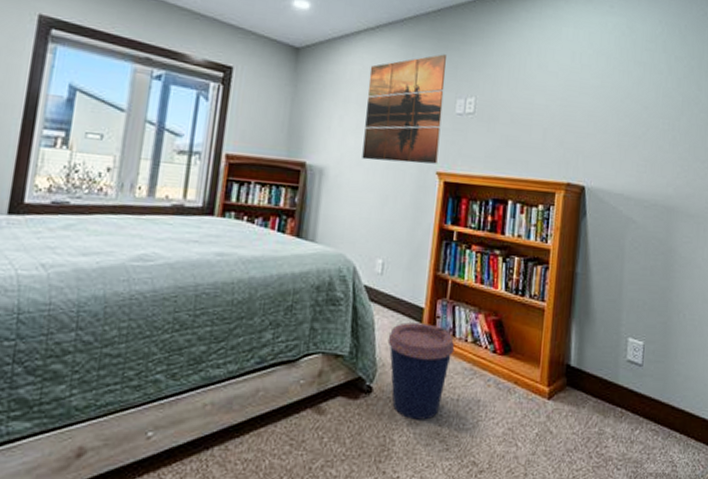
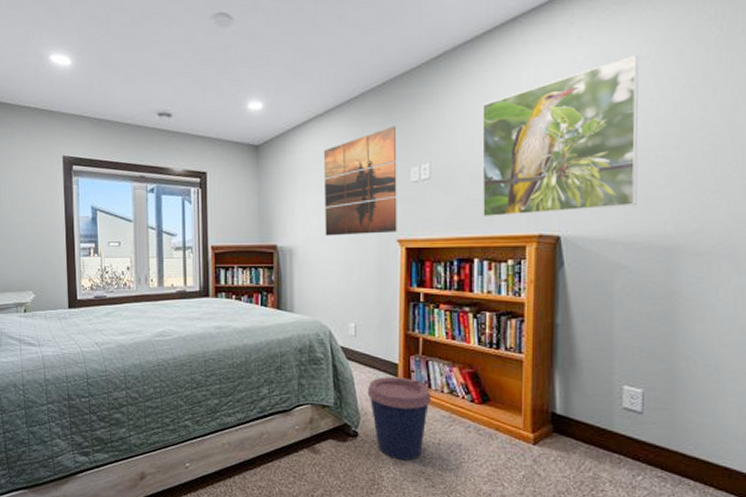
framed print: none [520,31,655,166] -> present [482,54,639,217]

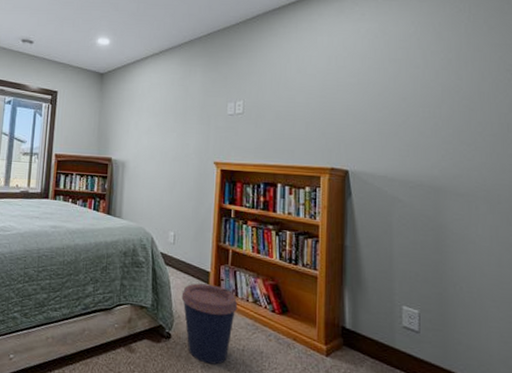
wall art: present [323,126,397,236] -> none [154,68,217,156]
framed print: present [482,54,639,217] -> none [285,31,409,151]

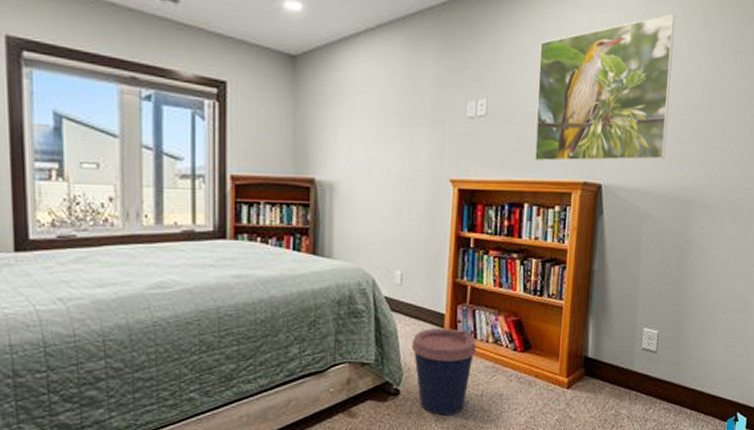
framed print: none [285,31,409,151] -> present [535,13,676,162]

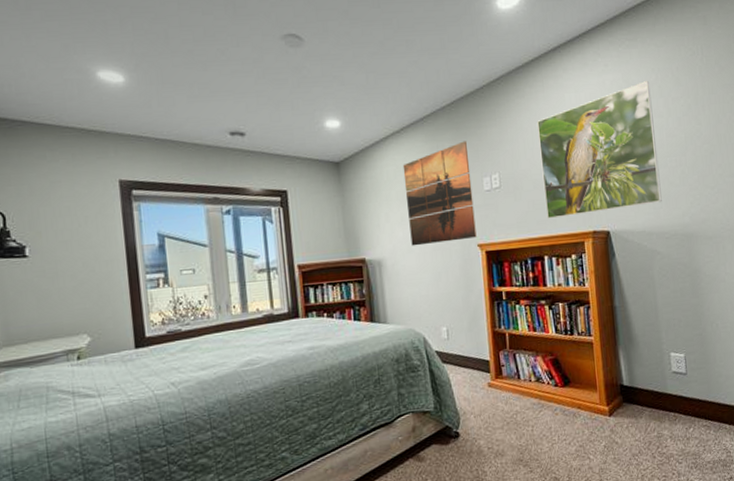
wall art: none [372,53,455,172] -> present [402,141,477,246]
coffee cup: present [411,328,477,416] -> none [464,372,522,453]

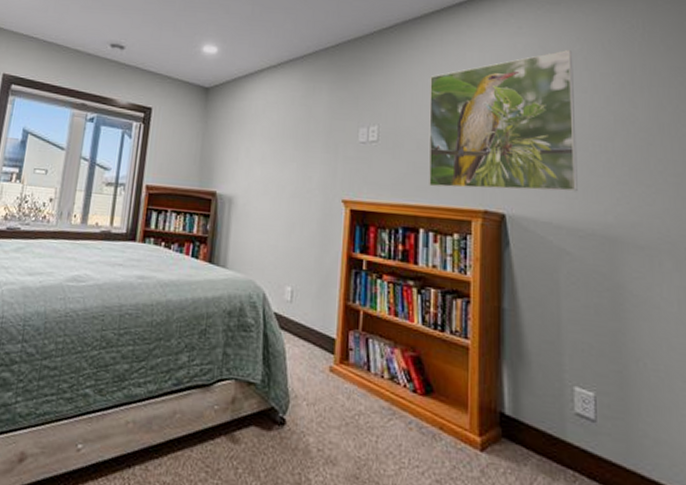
wall art: present [402,141,477,246] -> none [268,85,347,192]

